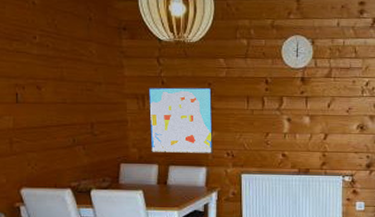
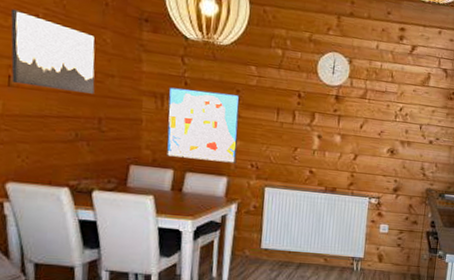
wall art: none [15,34,86,102] -> present [11,9,96,94]

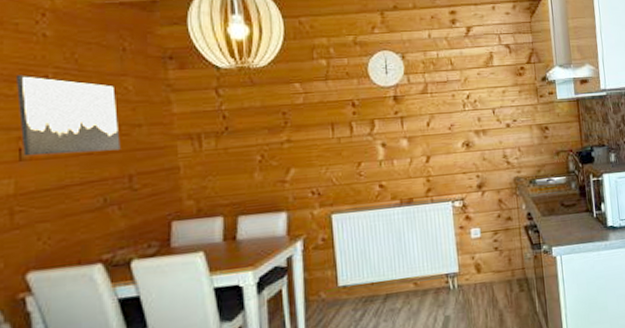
wall art: present [166,86,240,164] -> none [205,117,294,204]

